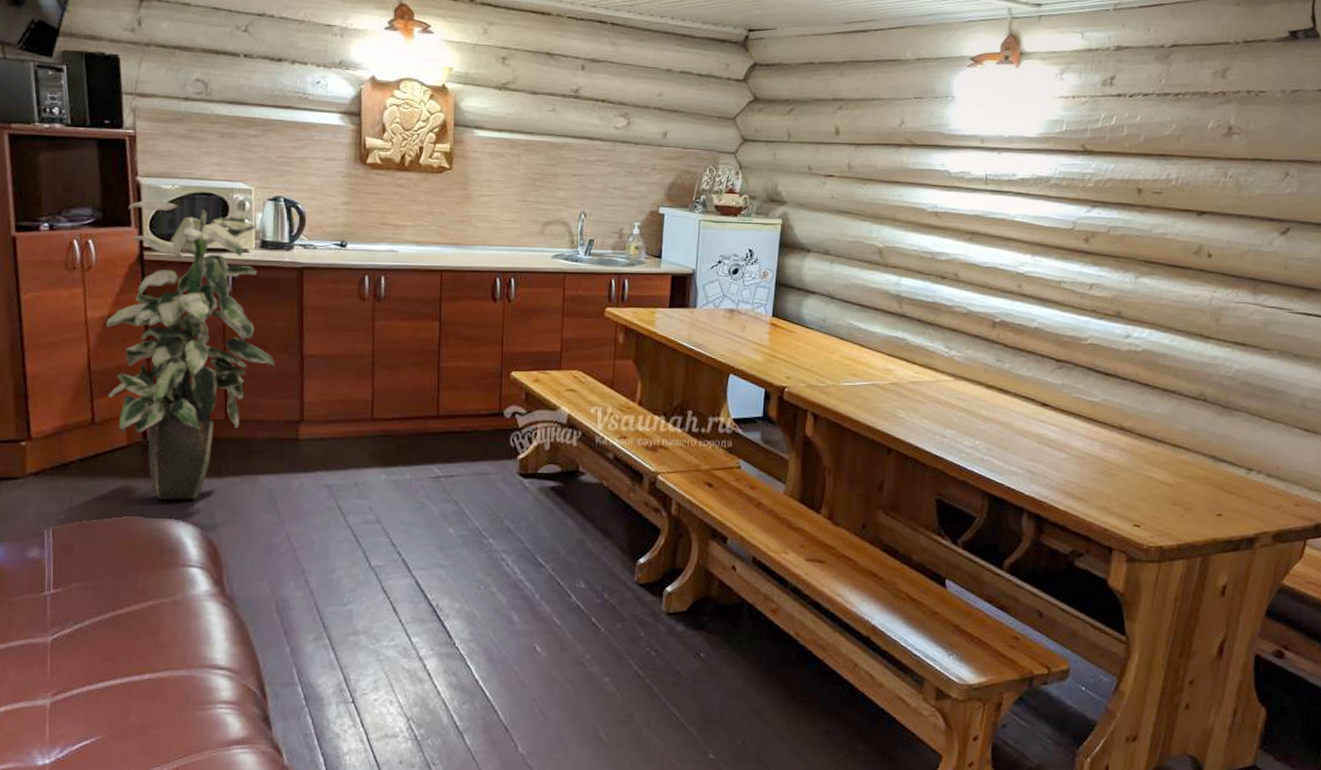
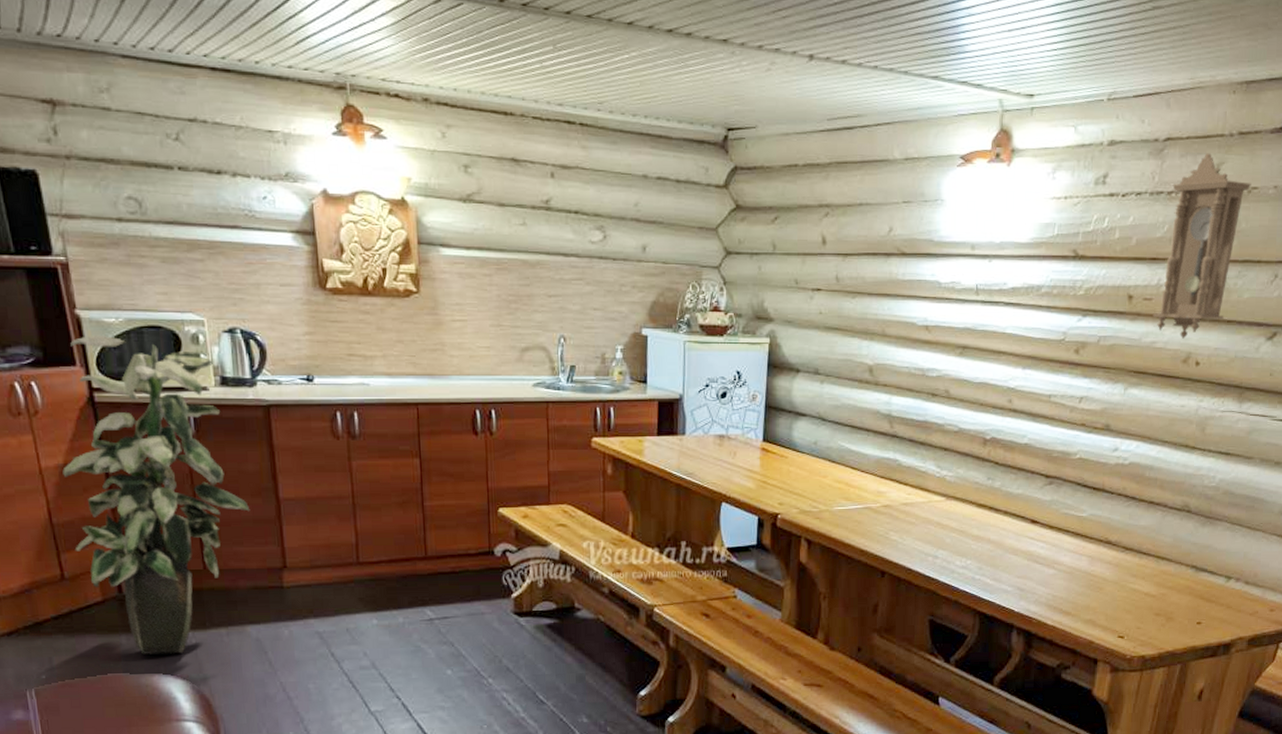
pendulum clock: none [1163,59,1259,231] -> present [1153,153,1252,339]

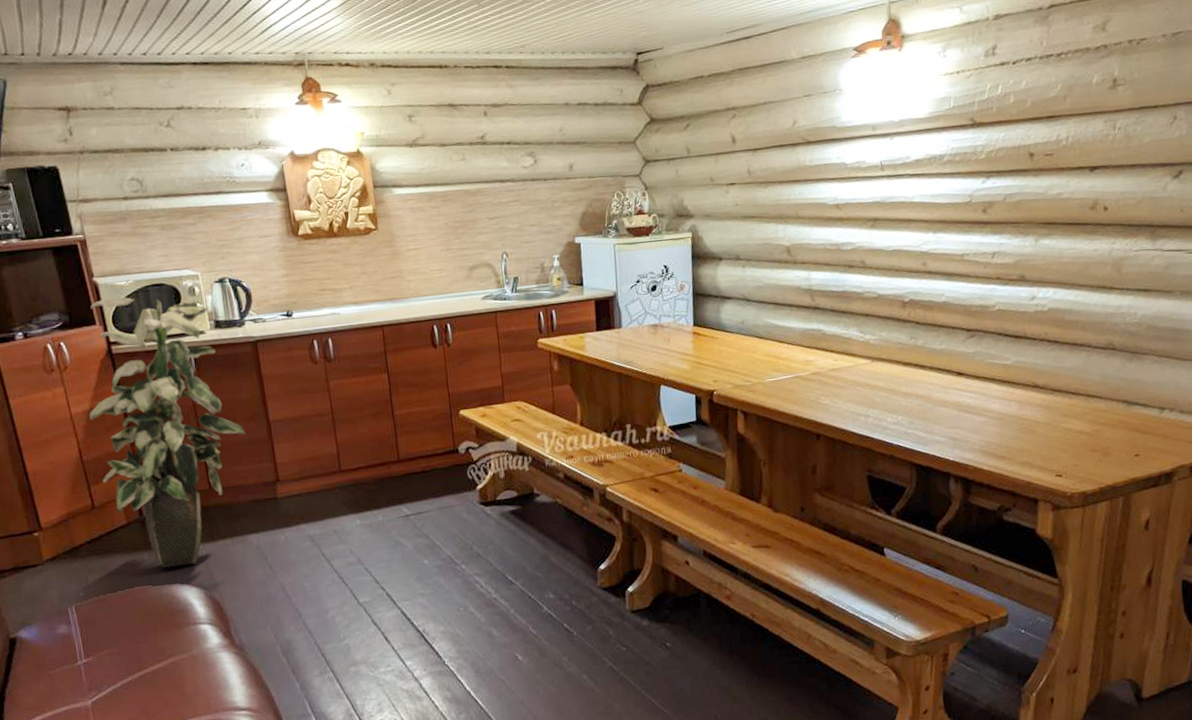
pendulum clock: present [1153,153,1252,339] -> none [1055,13,1140,187]

